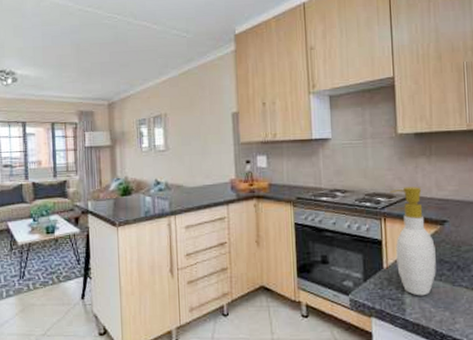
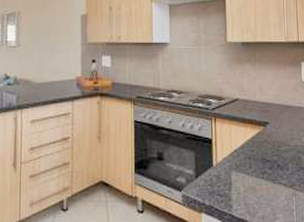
soap bottle: present [389,186,436,296] -> none [219,90,259,193]

